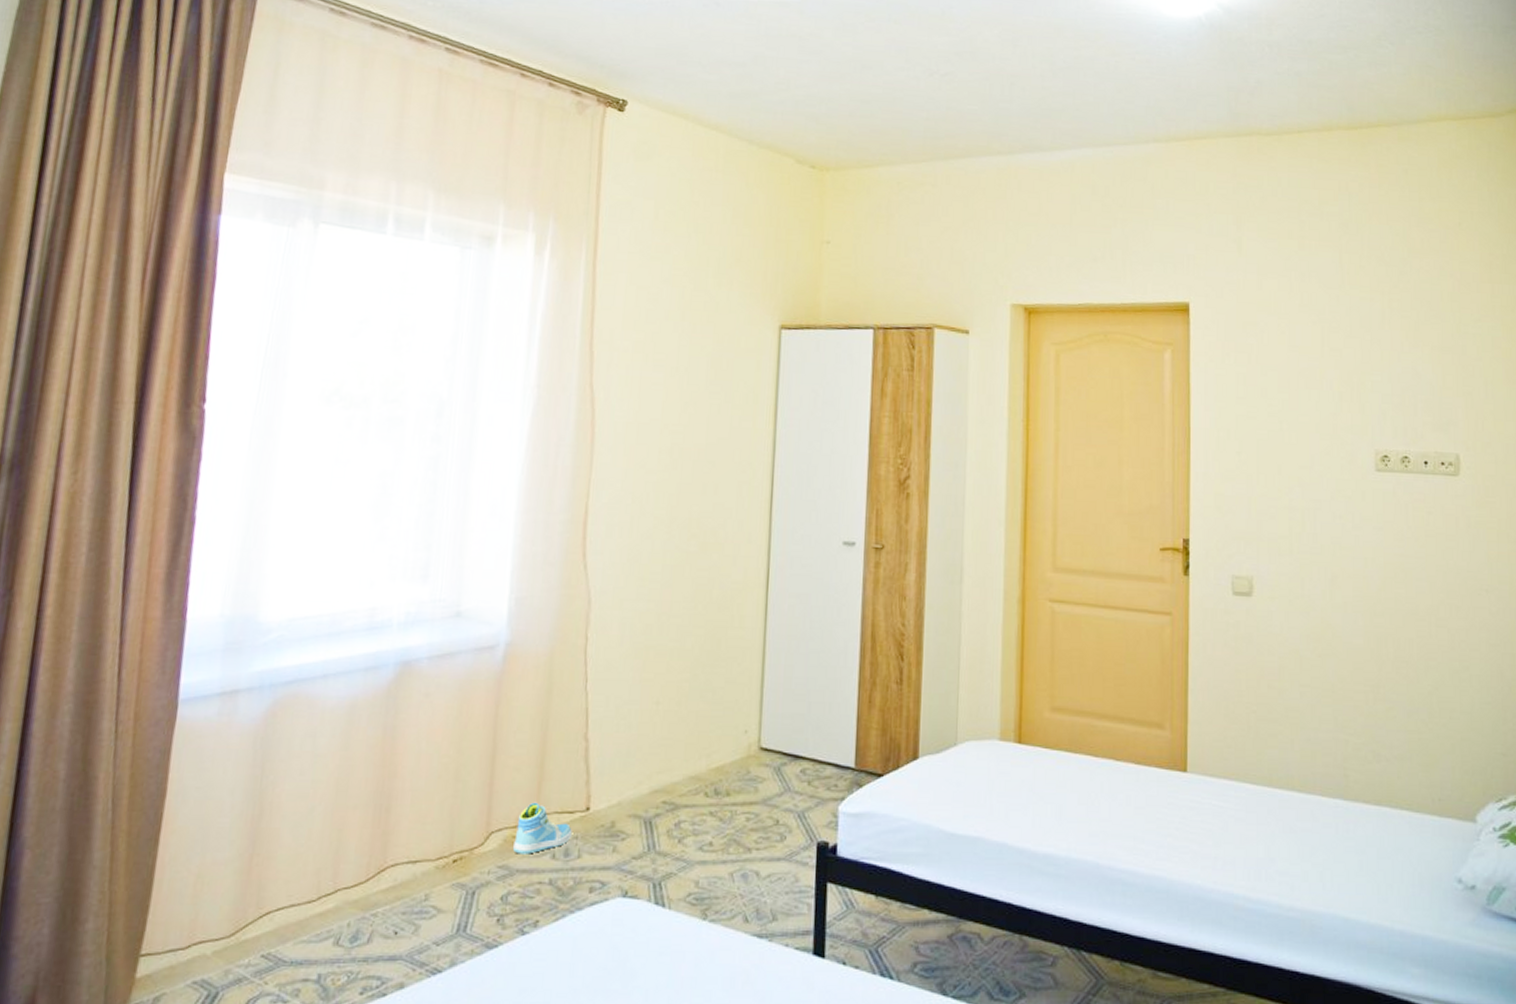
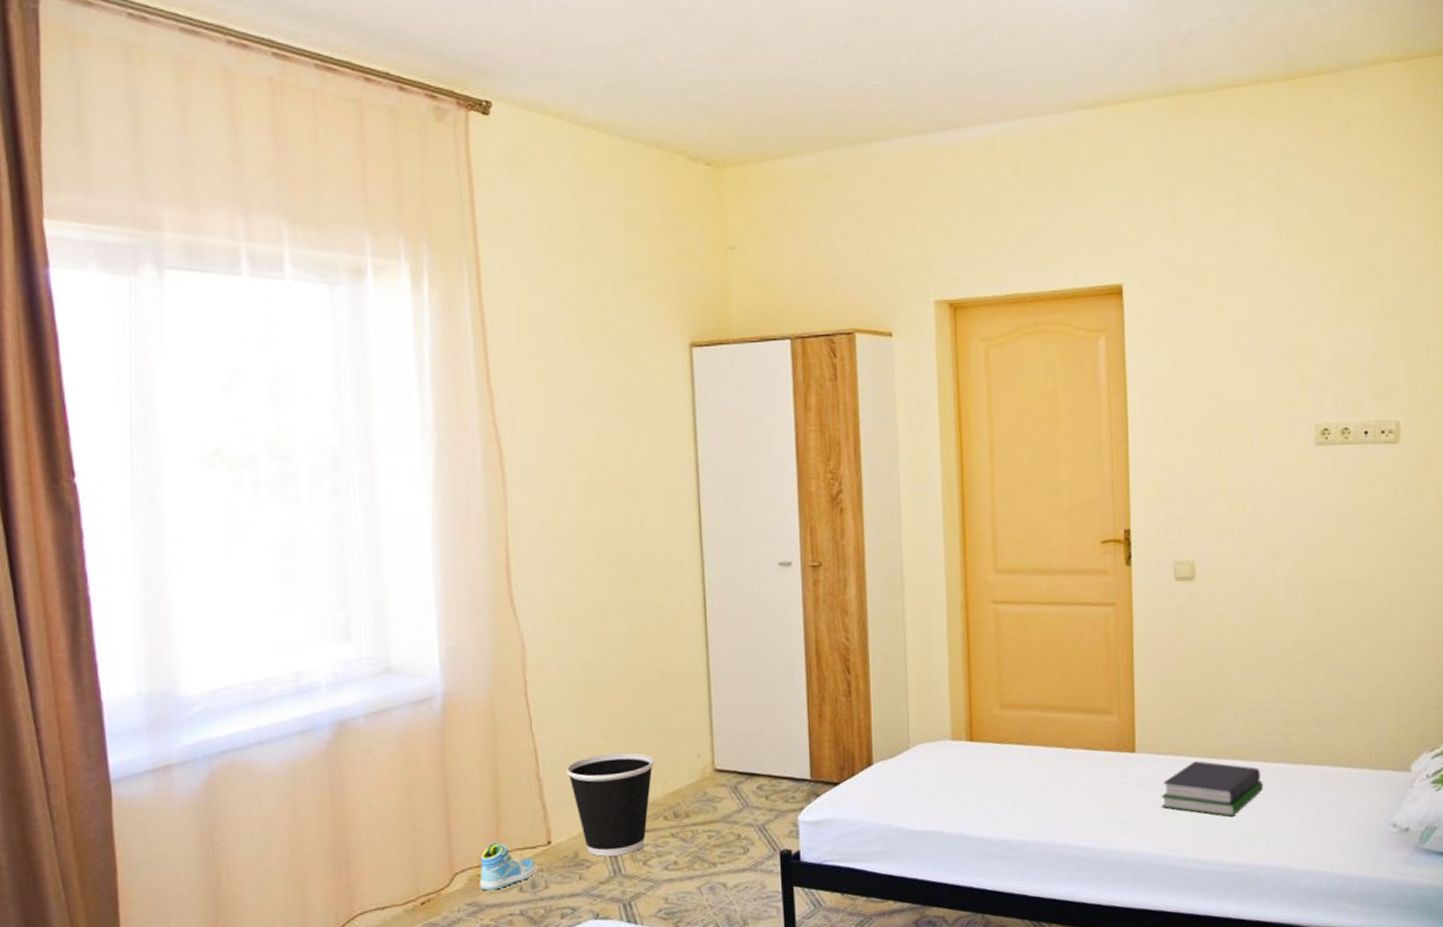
wastebasket: none [614,720,702,830] -> present [567,752,655,857]
book: none [1212,788,1319,853] -> present [1161,761,1263,817]

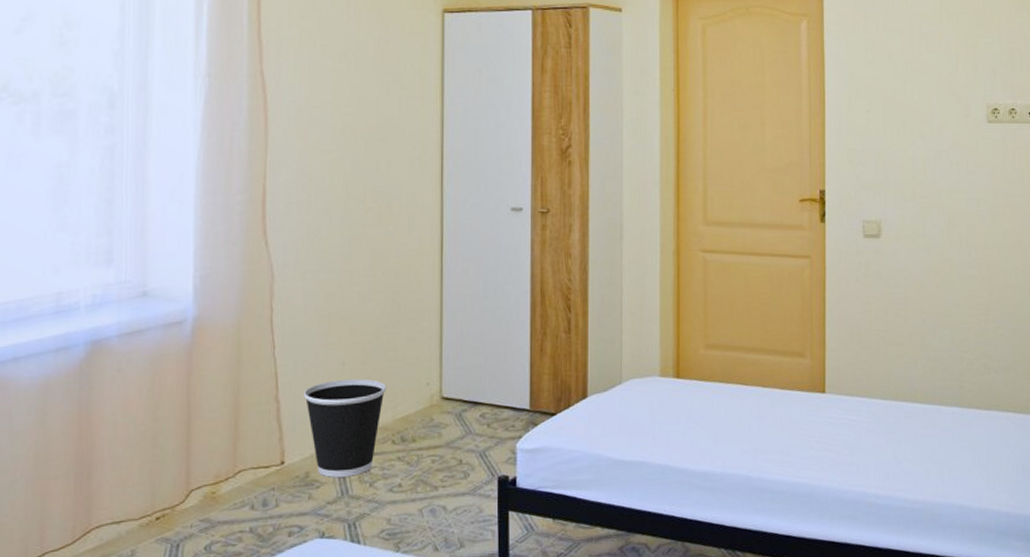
sneaker: present [480,841,537,891] -> none [214,460,269,508]
book: present [1161,761,1263,817] -> none [847,403,939,456]

